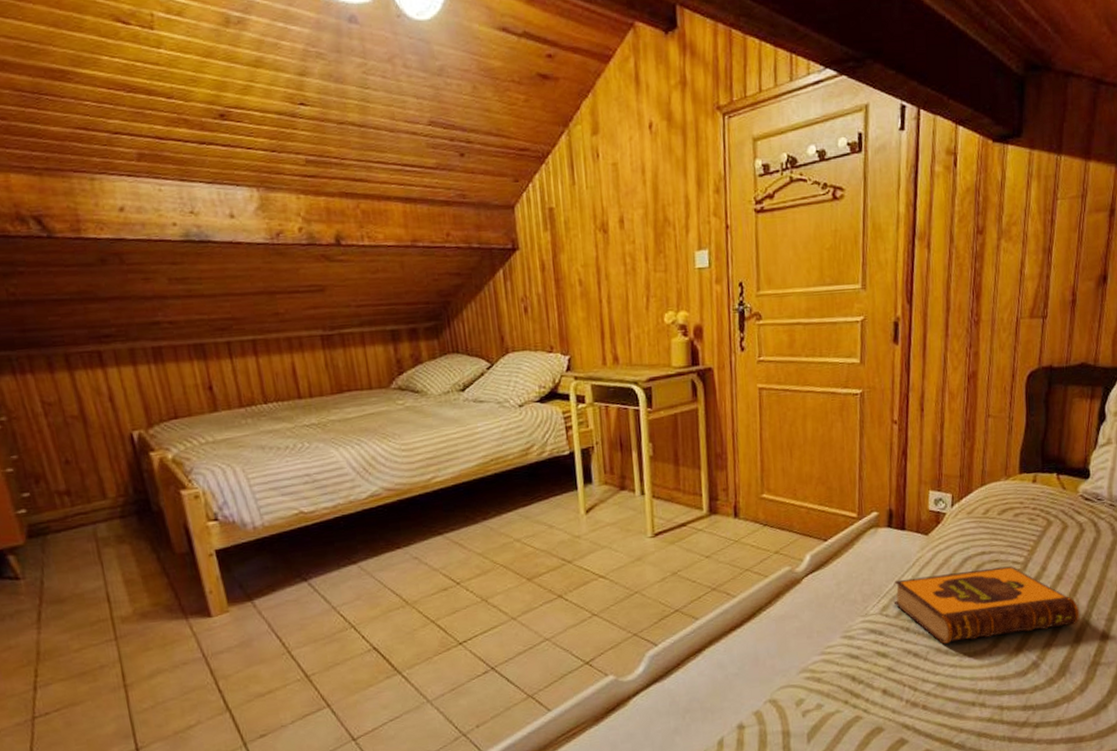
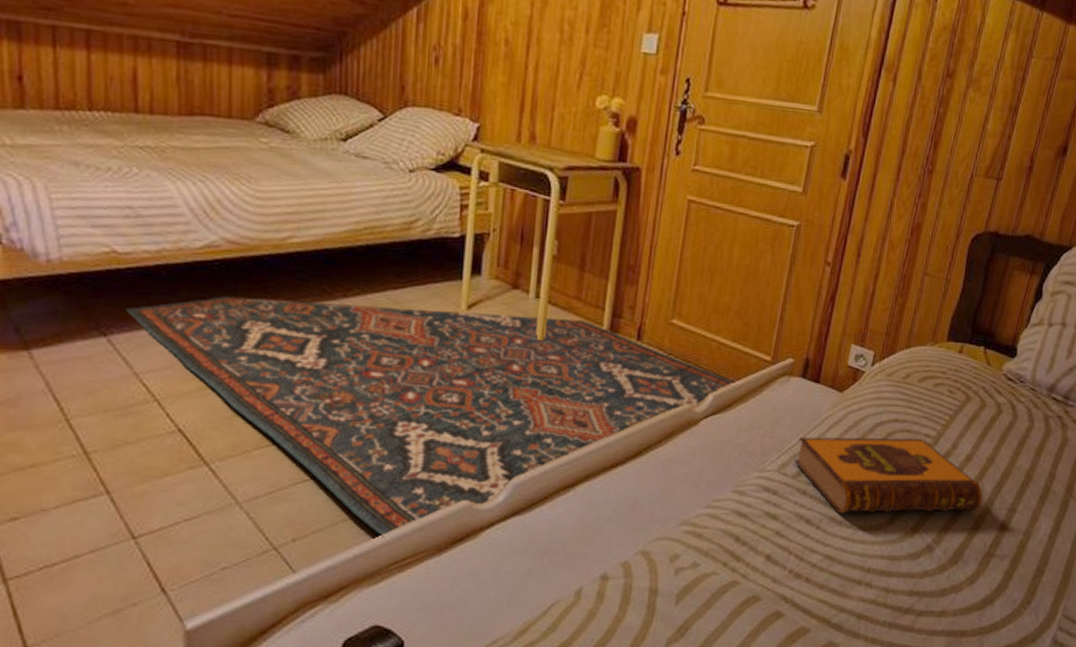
rug: none [318,508,828,716] -> present [126,296,735,539]

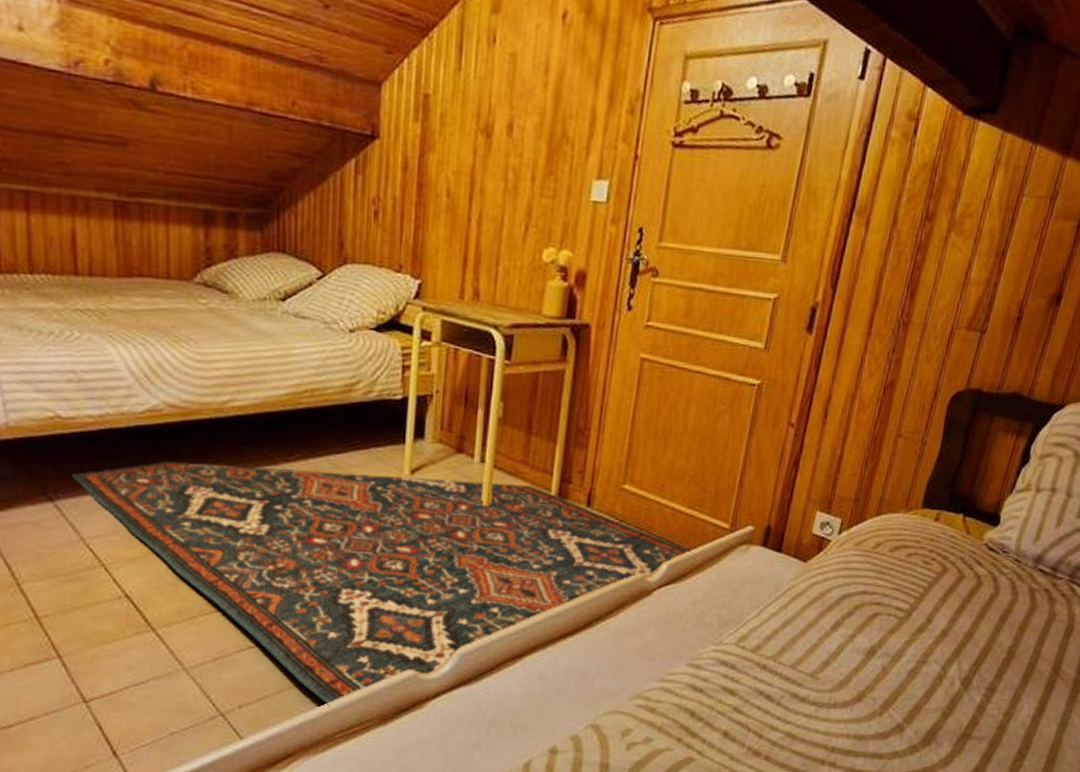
hardback book: present [794,436,984,513] -> none [753,608,961,690]

